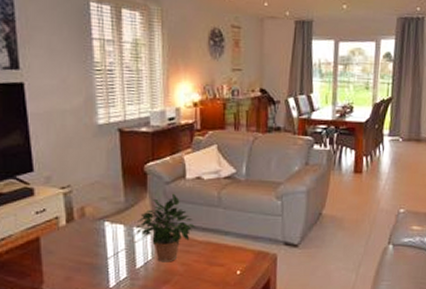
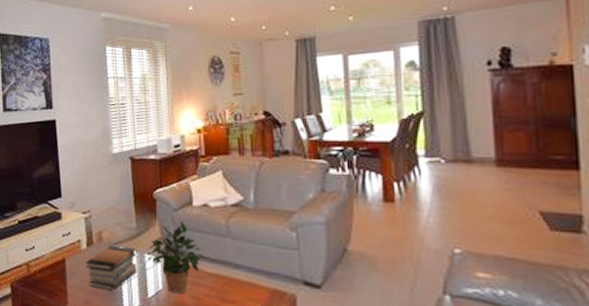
book stack: none [65,221,125,265] -> present [86,246,137,291]

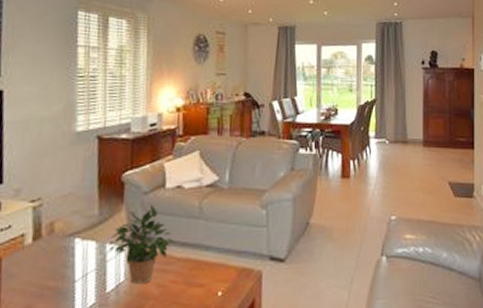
book stack: present [86,246,137,291] -> none [29,238,97,290]

